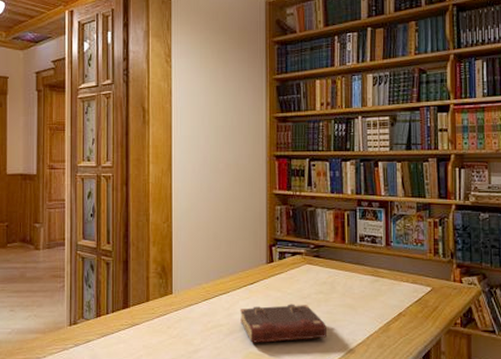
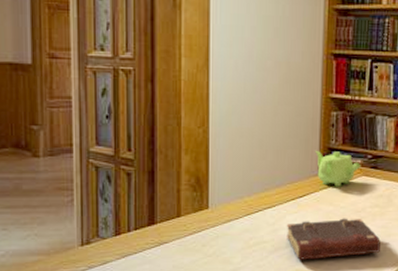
teapot: none [263,241,304,275] -> present [315,150,360,187]

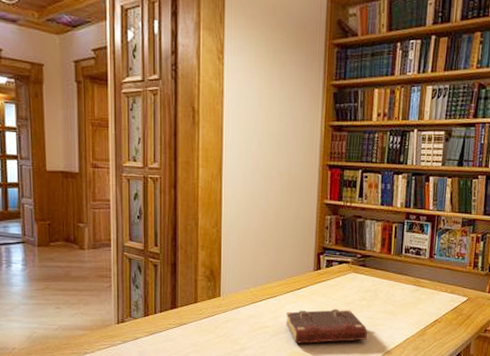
teapot: present [315,150,360,187] -> none [311,249,351,282]

